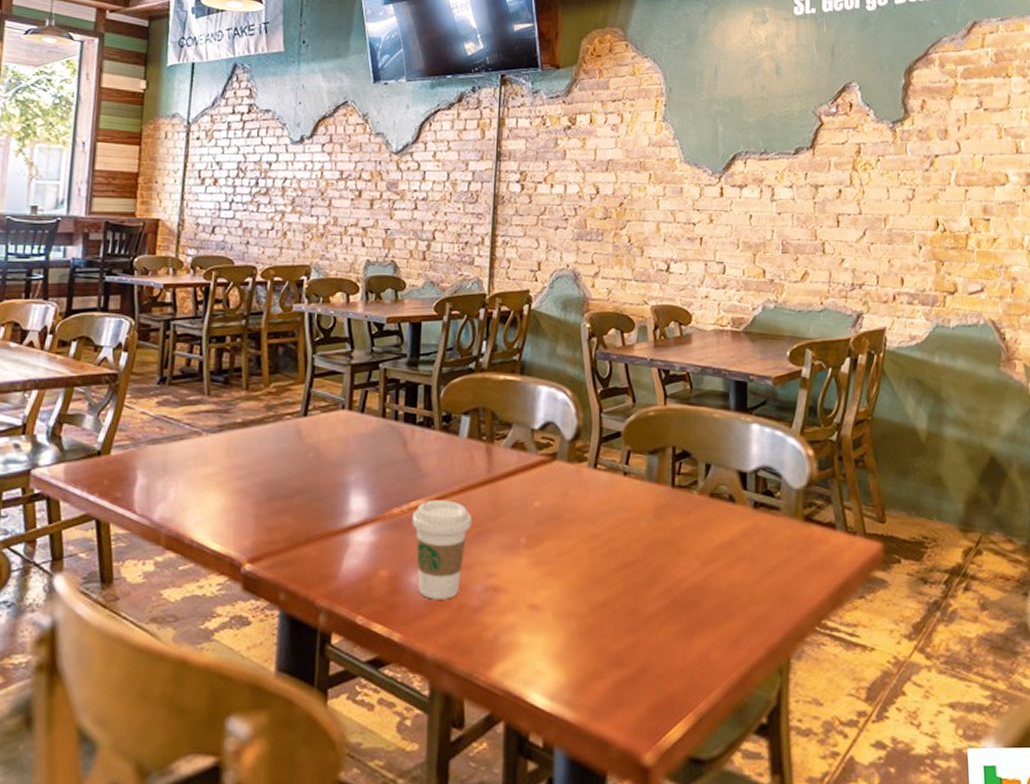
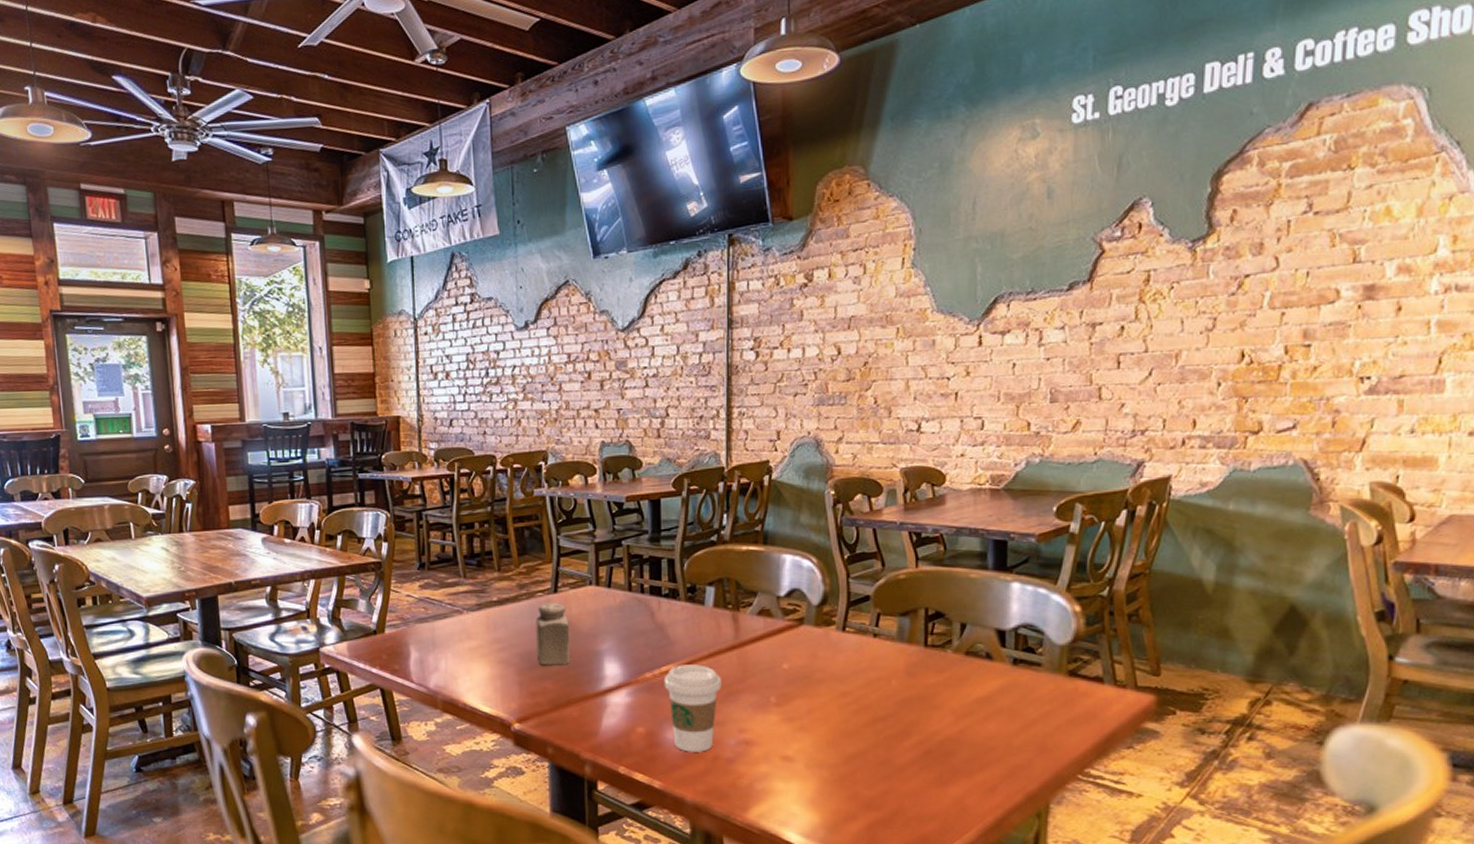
salt shaker: none [278,427,317,497] -> present [536,603,570,666]

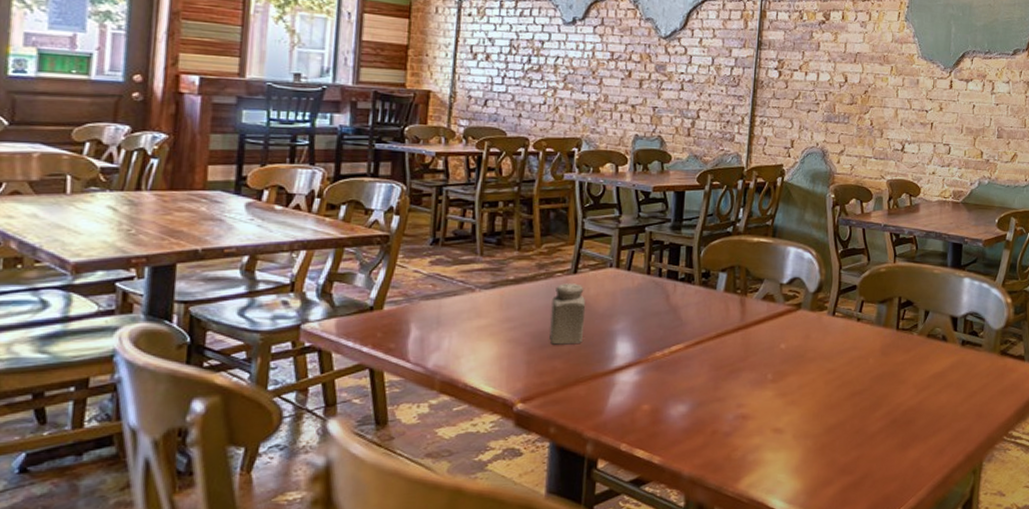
coffee cup: present [664,664,721,752] -> none [672,344,725,428]

